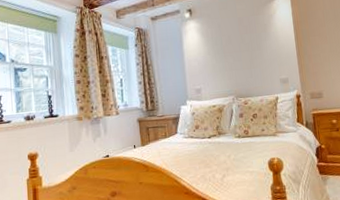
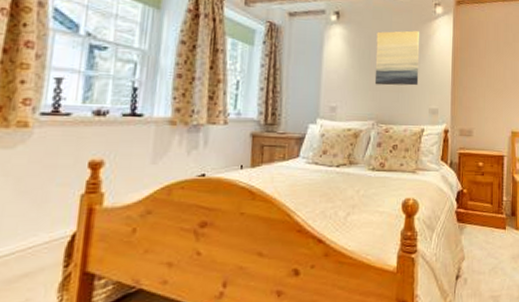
wall art: none [225,13,267,66] -> present [374,30,420,86]

